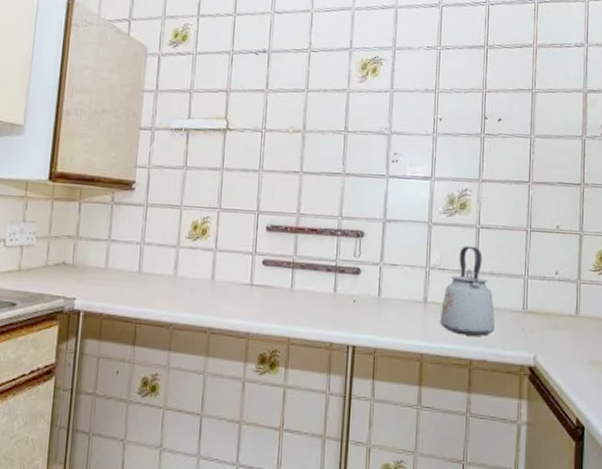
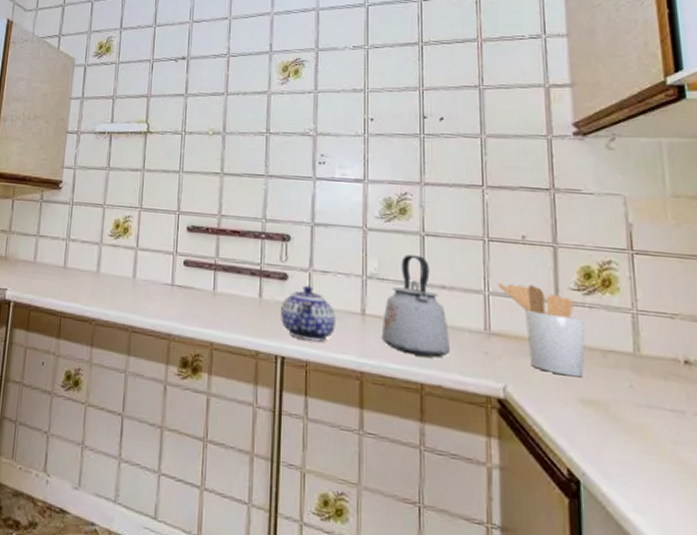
teapot: none [353,278,402,330] -> present [281,285,336,342]
utensil holder: none [535,268,598,344] -> present [497,283,586,378]

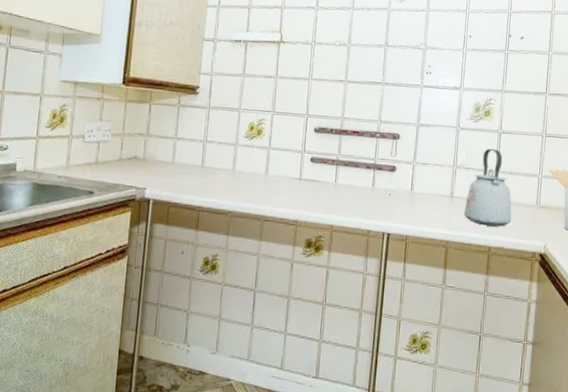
teapot: present [281,285,336,342] -> none [389,175,431,220]

